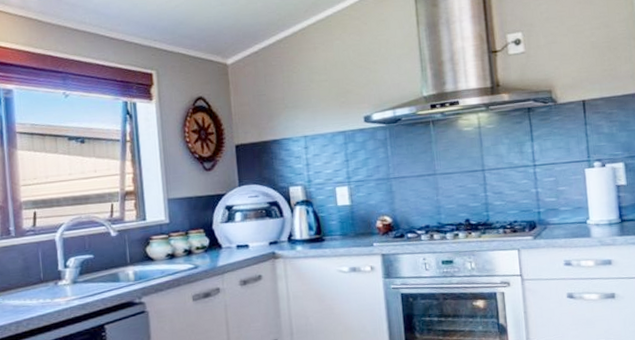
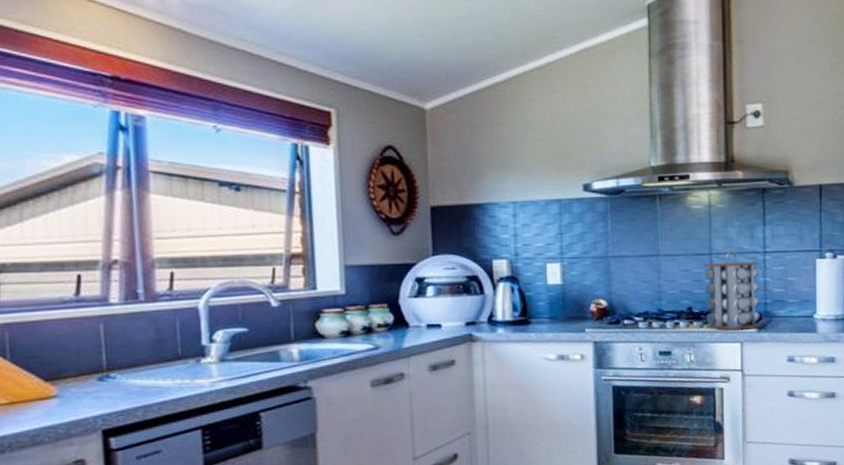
spice rack: none [478,166,536,240] -> present [704,251,761,332]

